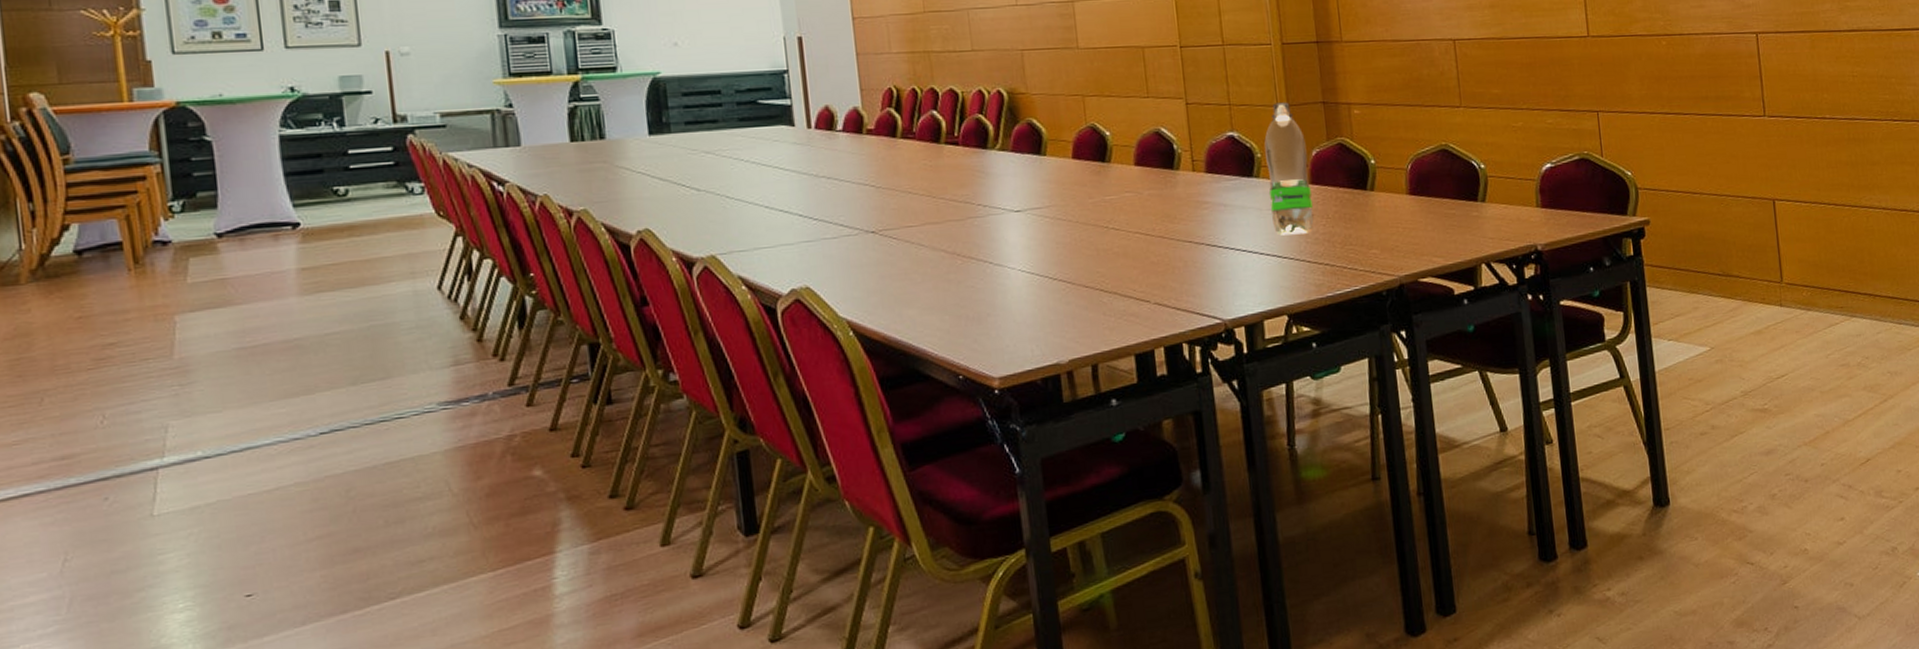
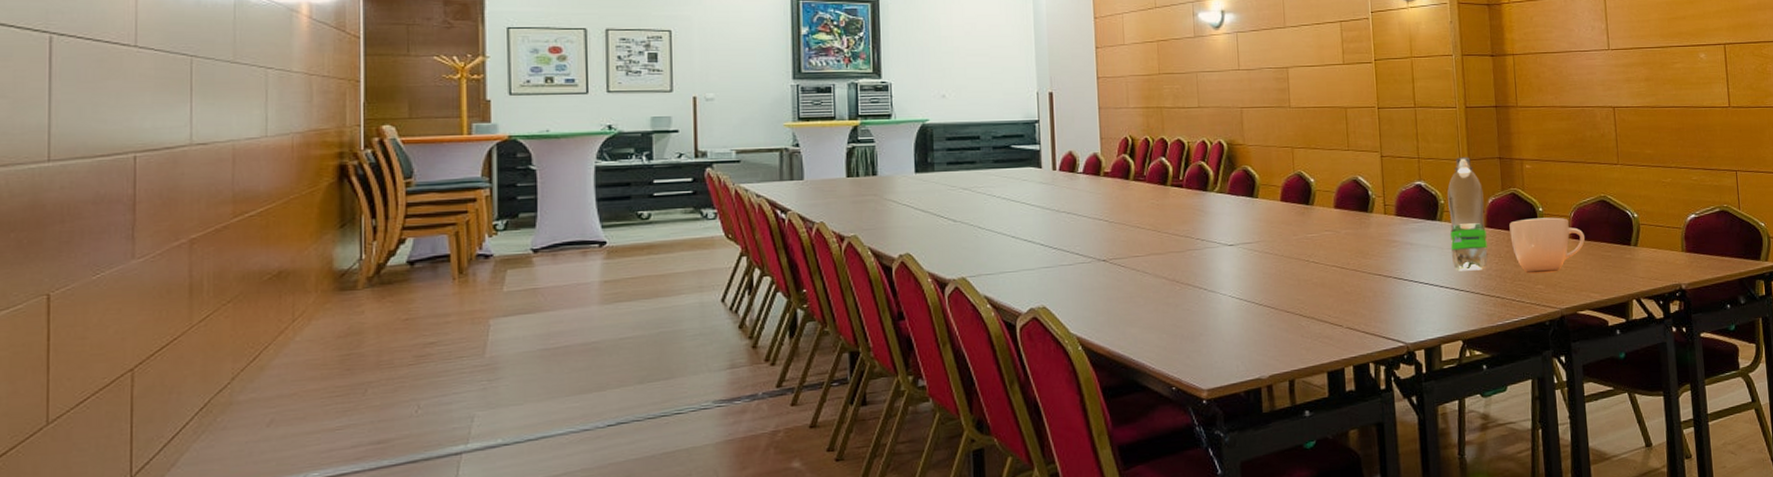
cup: none [1337,170,1425,237] -> present [1509,217,1585,274]

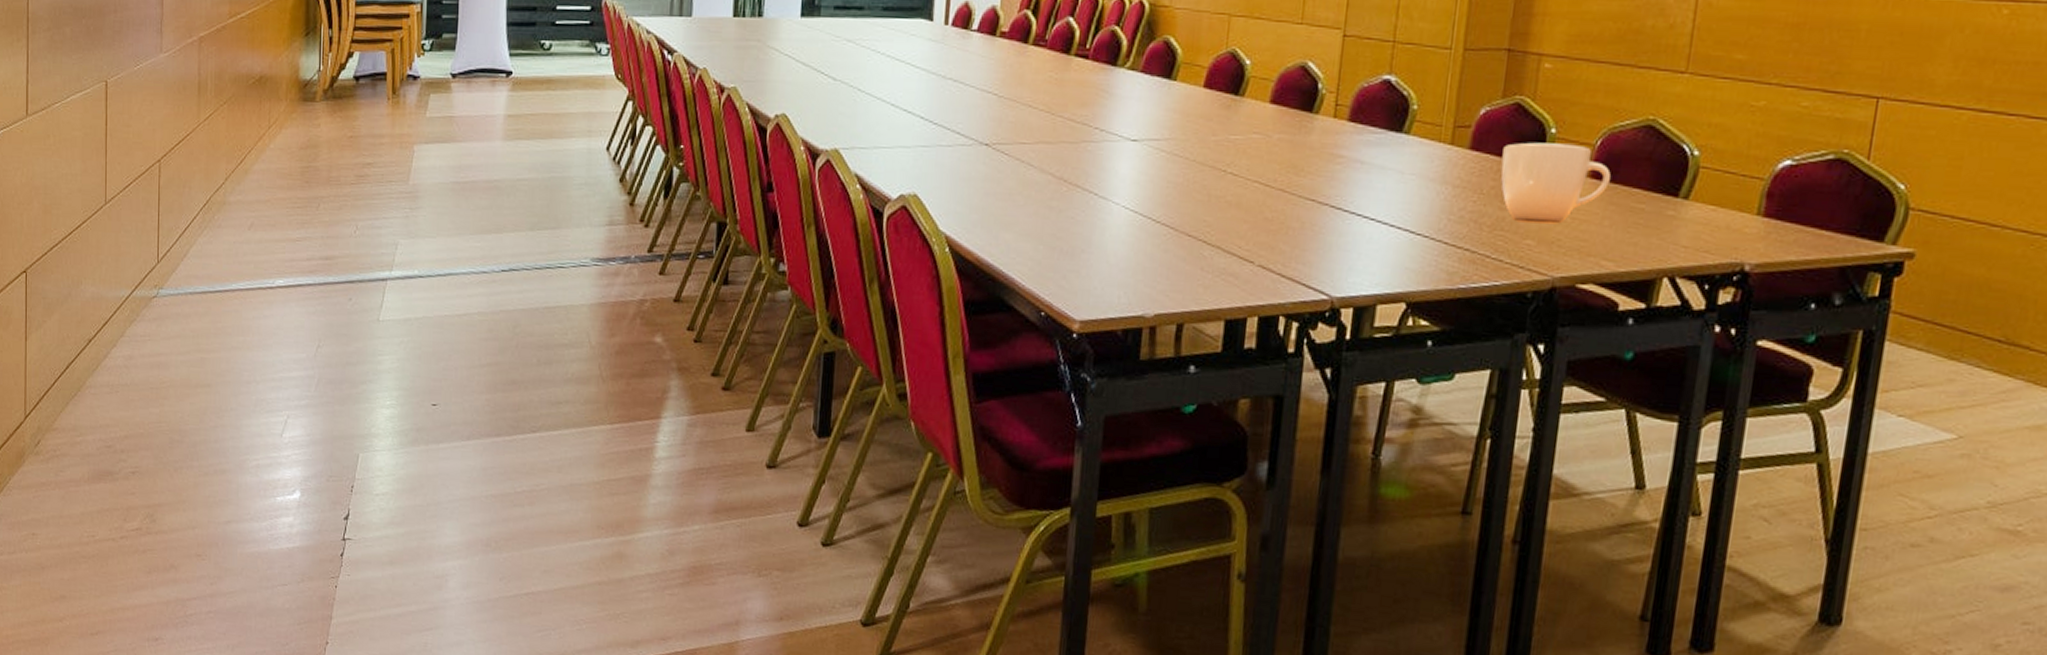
bottle: present [1447,157,1488,271] -> none [1413,45,1476,209]

